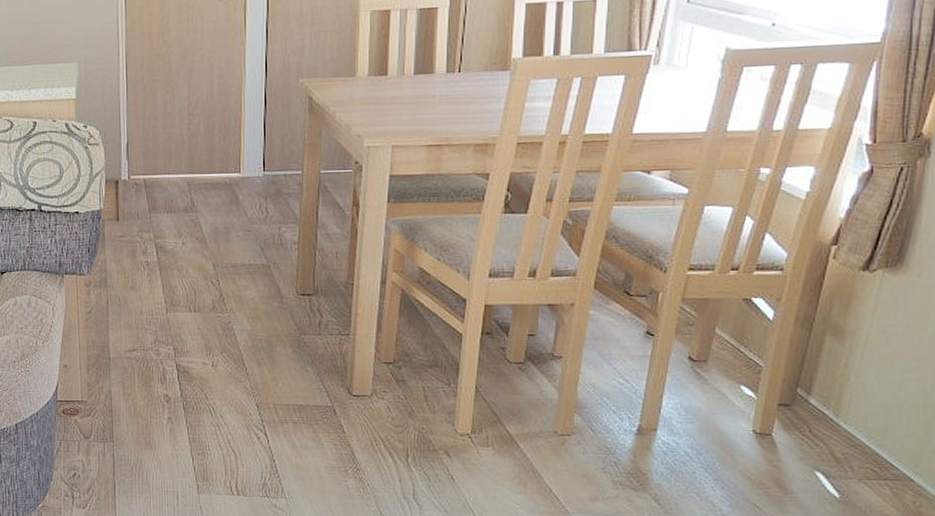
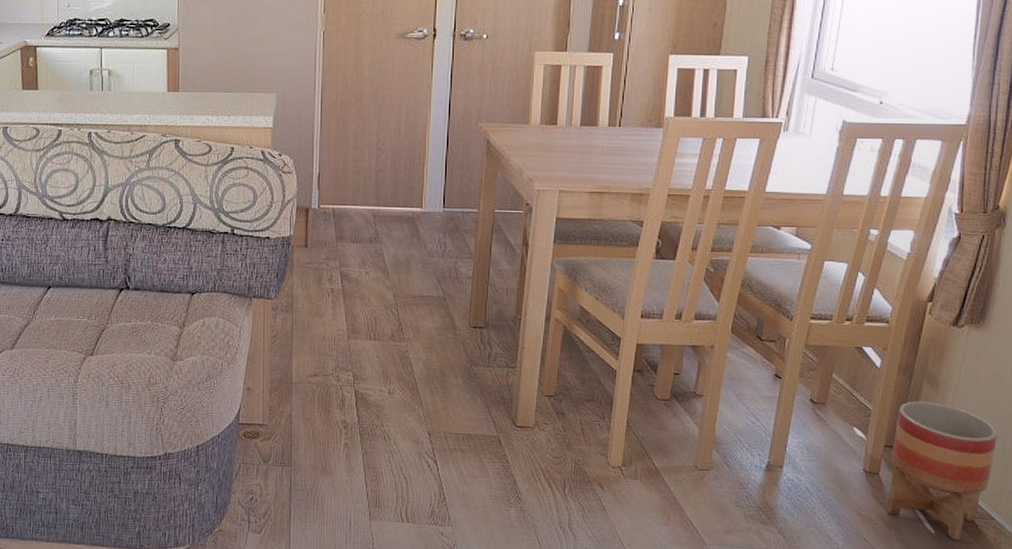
planter: none [782,355,918,505] -> present [887,401,997,541]

